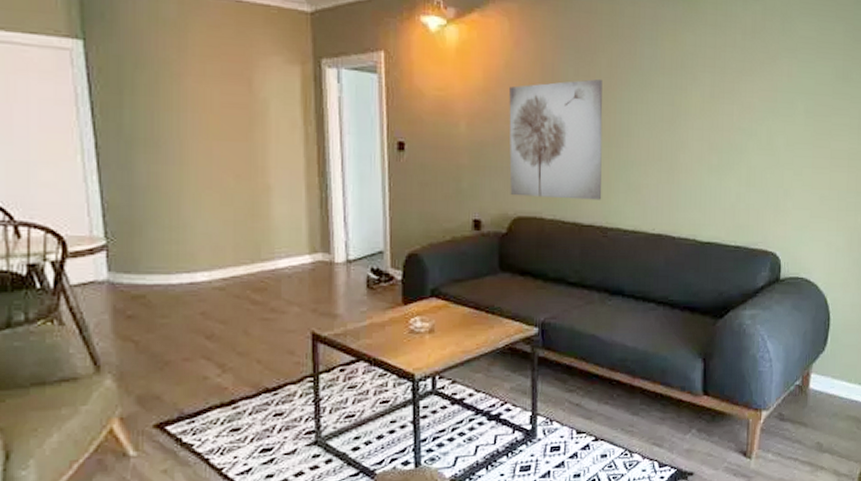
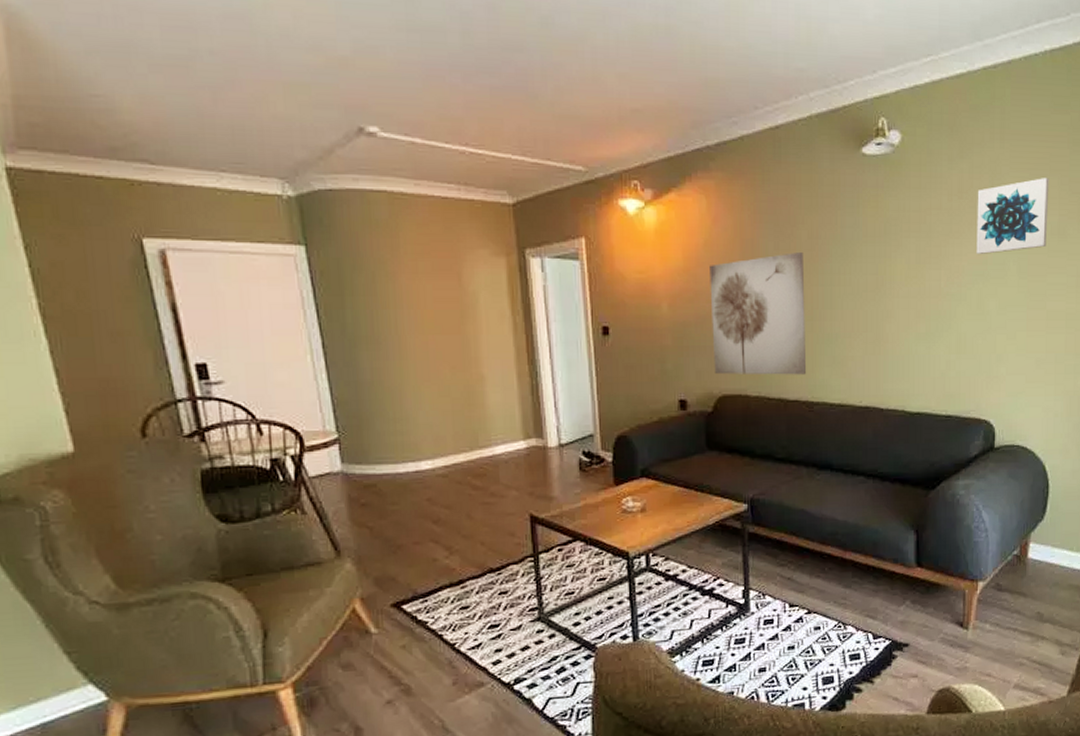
wall art: none [767,24,835,93] -> present [976,178,1049,254]

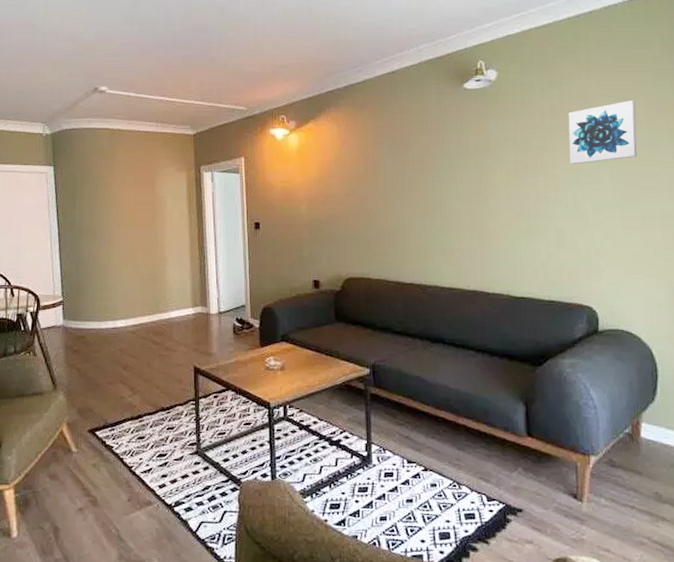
wall art: present [710,251,807,375] -> none [339,164,420,262]

